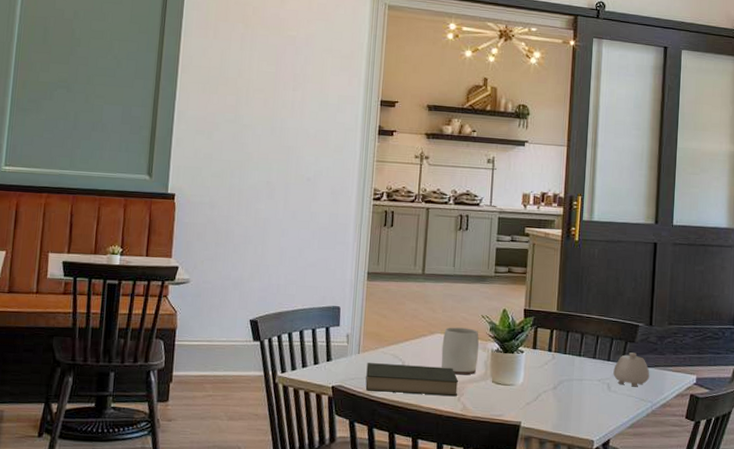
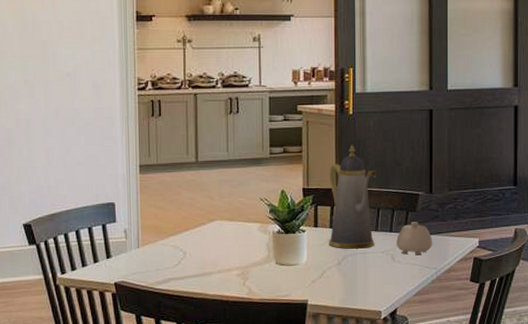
book: present [365,363,459,396] -> none [148,253,243,284]
mug: present [441,327,480,375] -> none [222,212,260,260]
coffee pot: none [545,270,598,375] -> present [328,145,377,249]

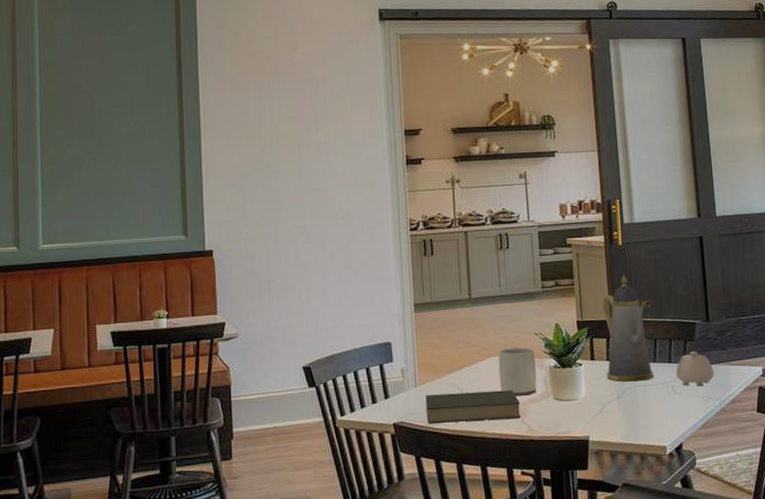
book: none [148,253,243,284] -> present [425,389,521,424]
mug: none [222,212,260,260] -> present [498,347,537,396]

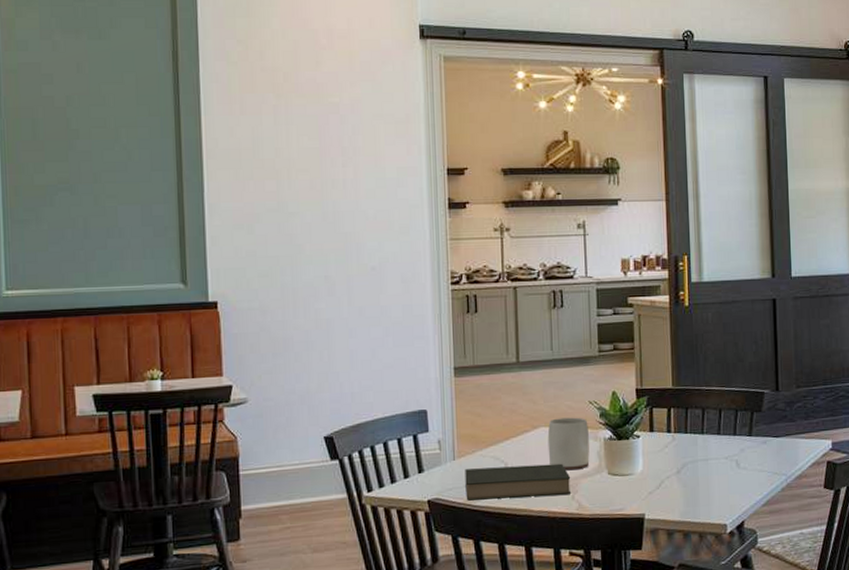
coffee pot: present [602,275,654,382] -> none [665,339,718,456]
sugar bowl: present [676,351,714,387] -> none [741,423,781,461]

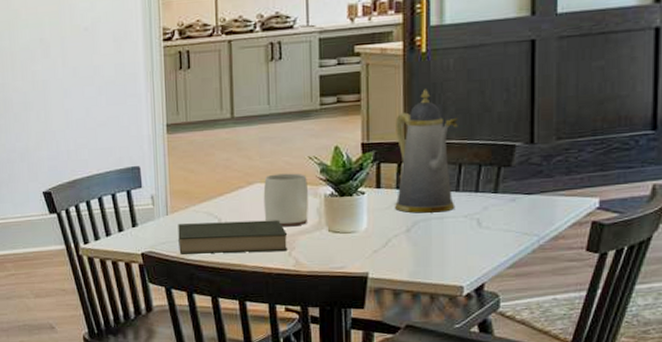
coffee pot: none [665,339,718,456] -> present [394,89,458,213]

